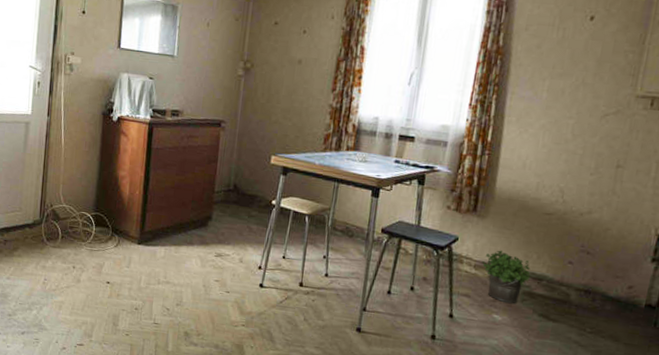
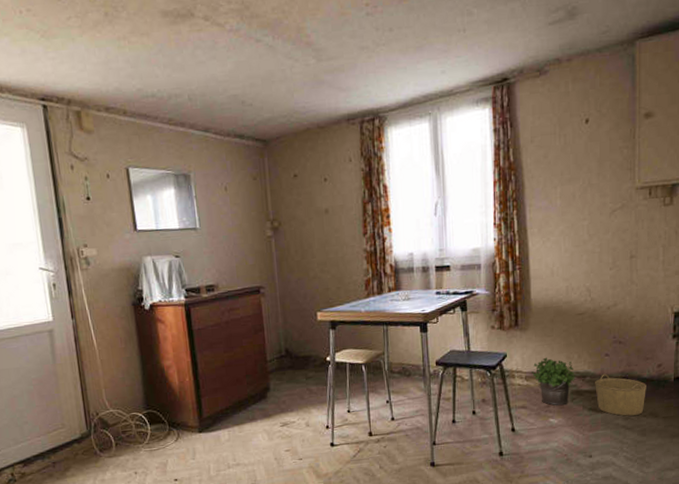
basket: none [550,281,611,334] -> present [595,373,646,416]

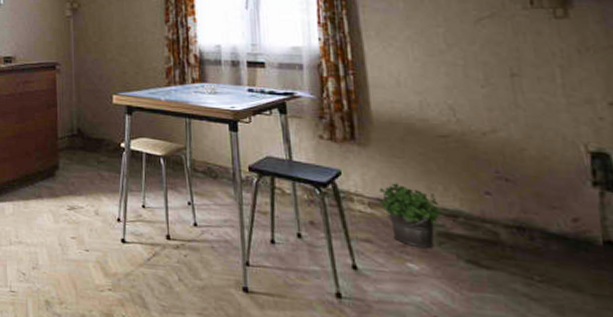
basket: present [595,373,646,416] -> none [472,217,558,283]

